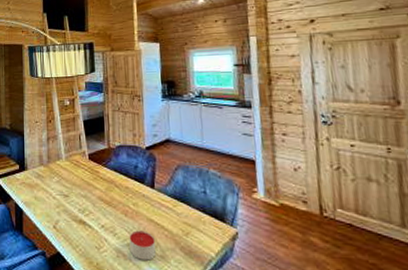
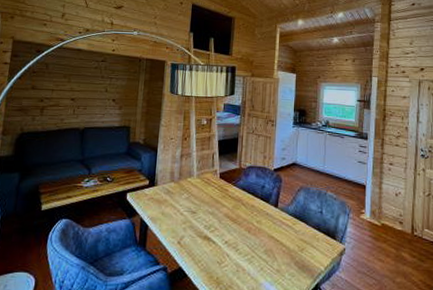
candle: present [129,230,156,261] -> none [249,246,273,274]

